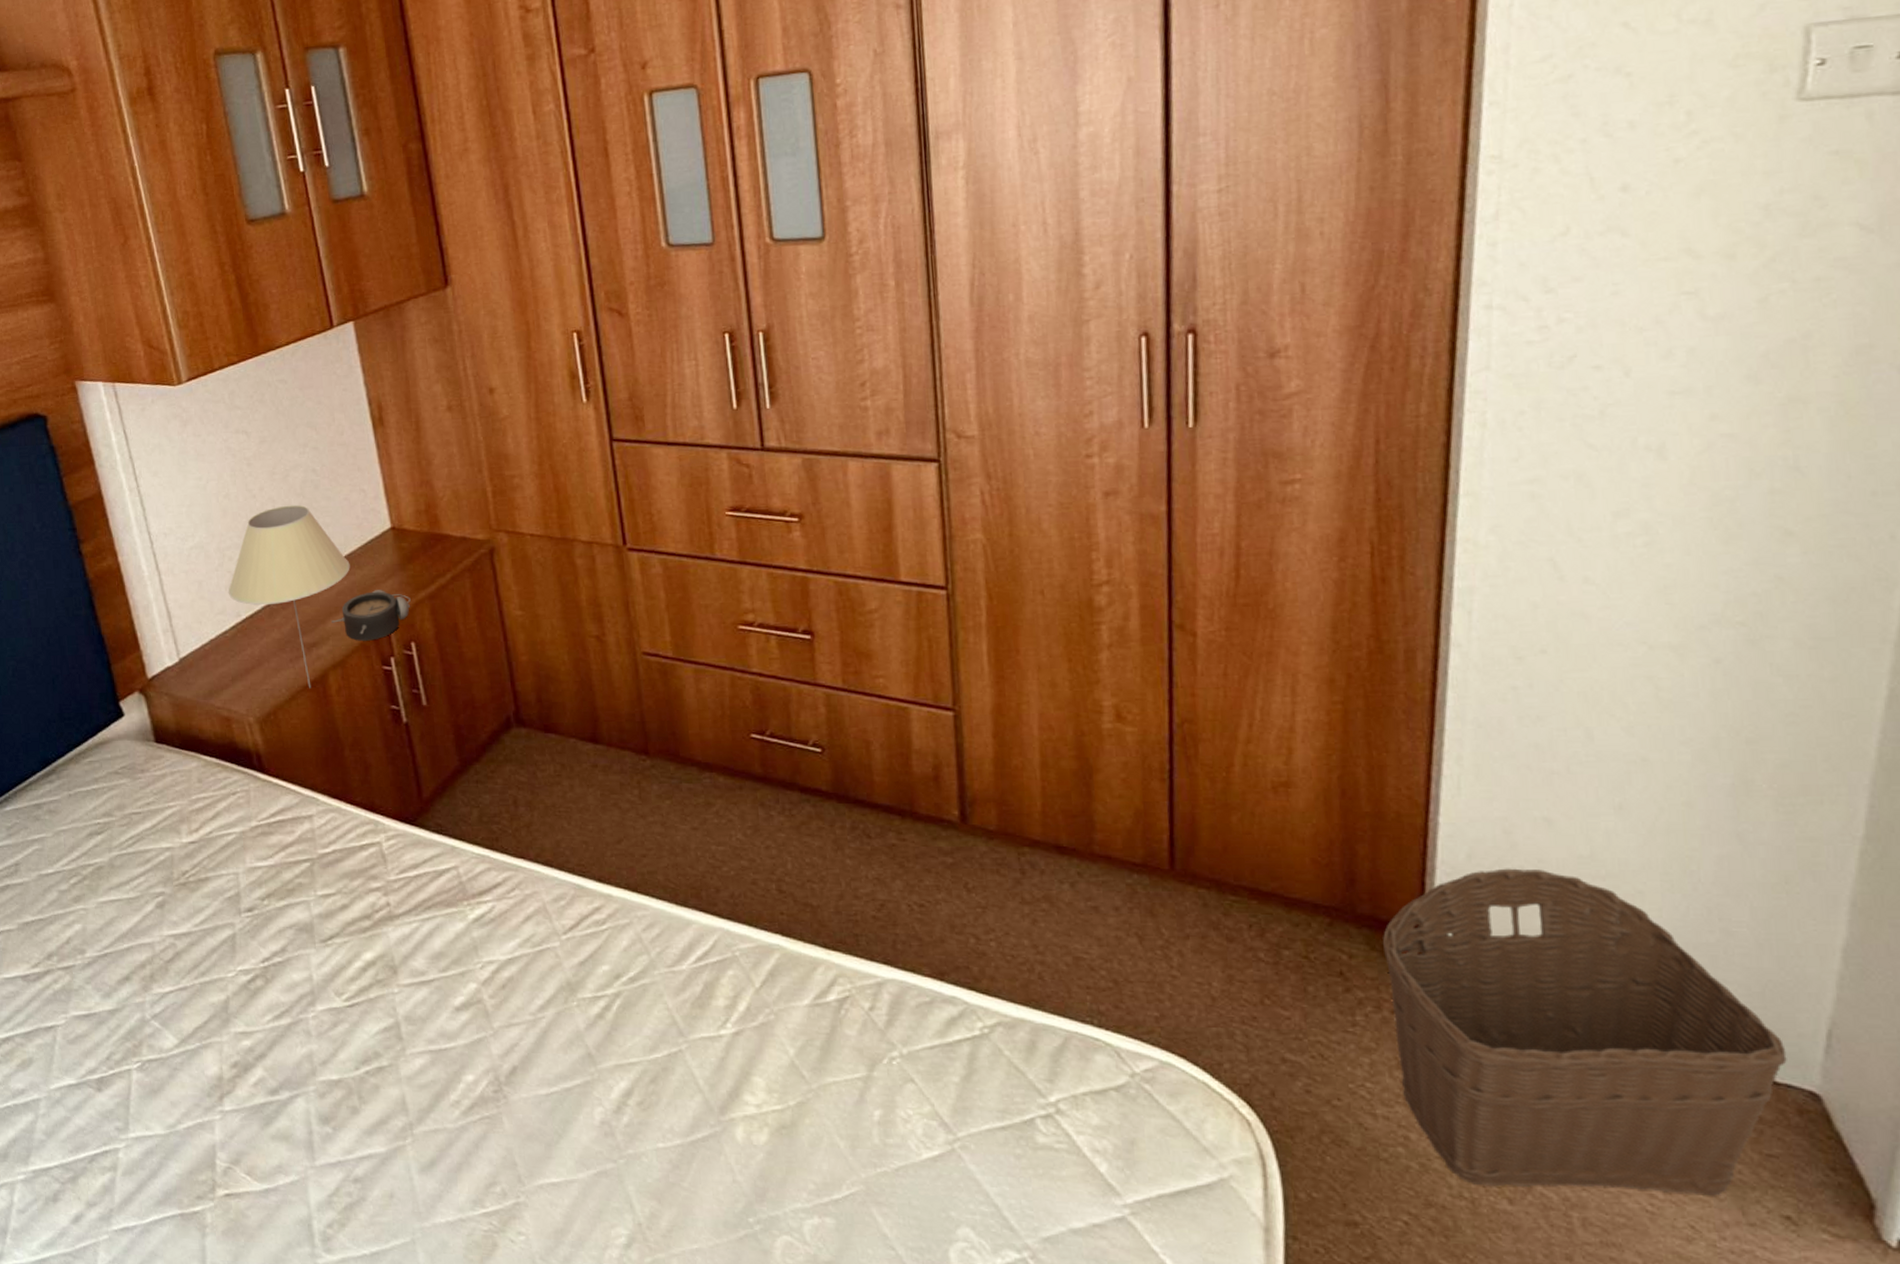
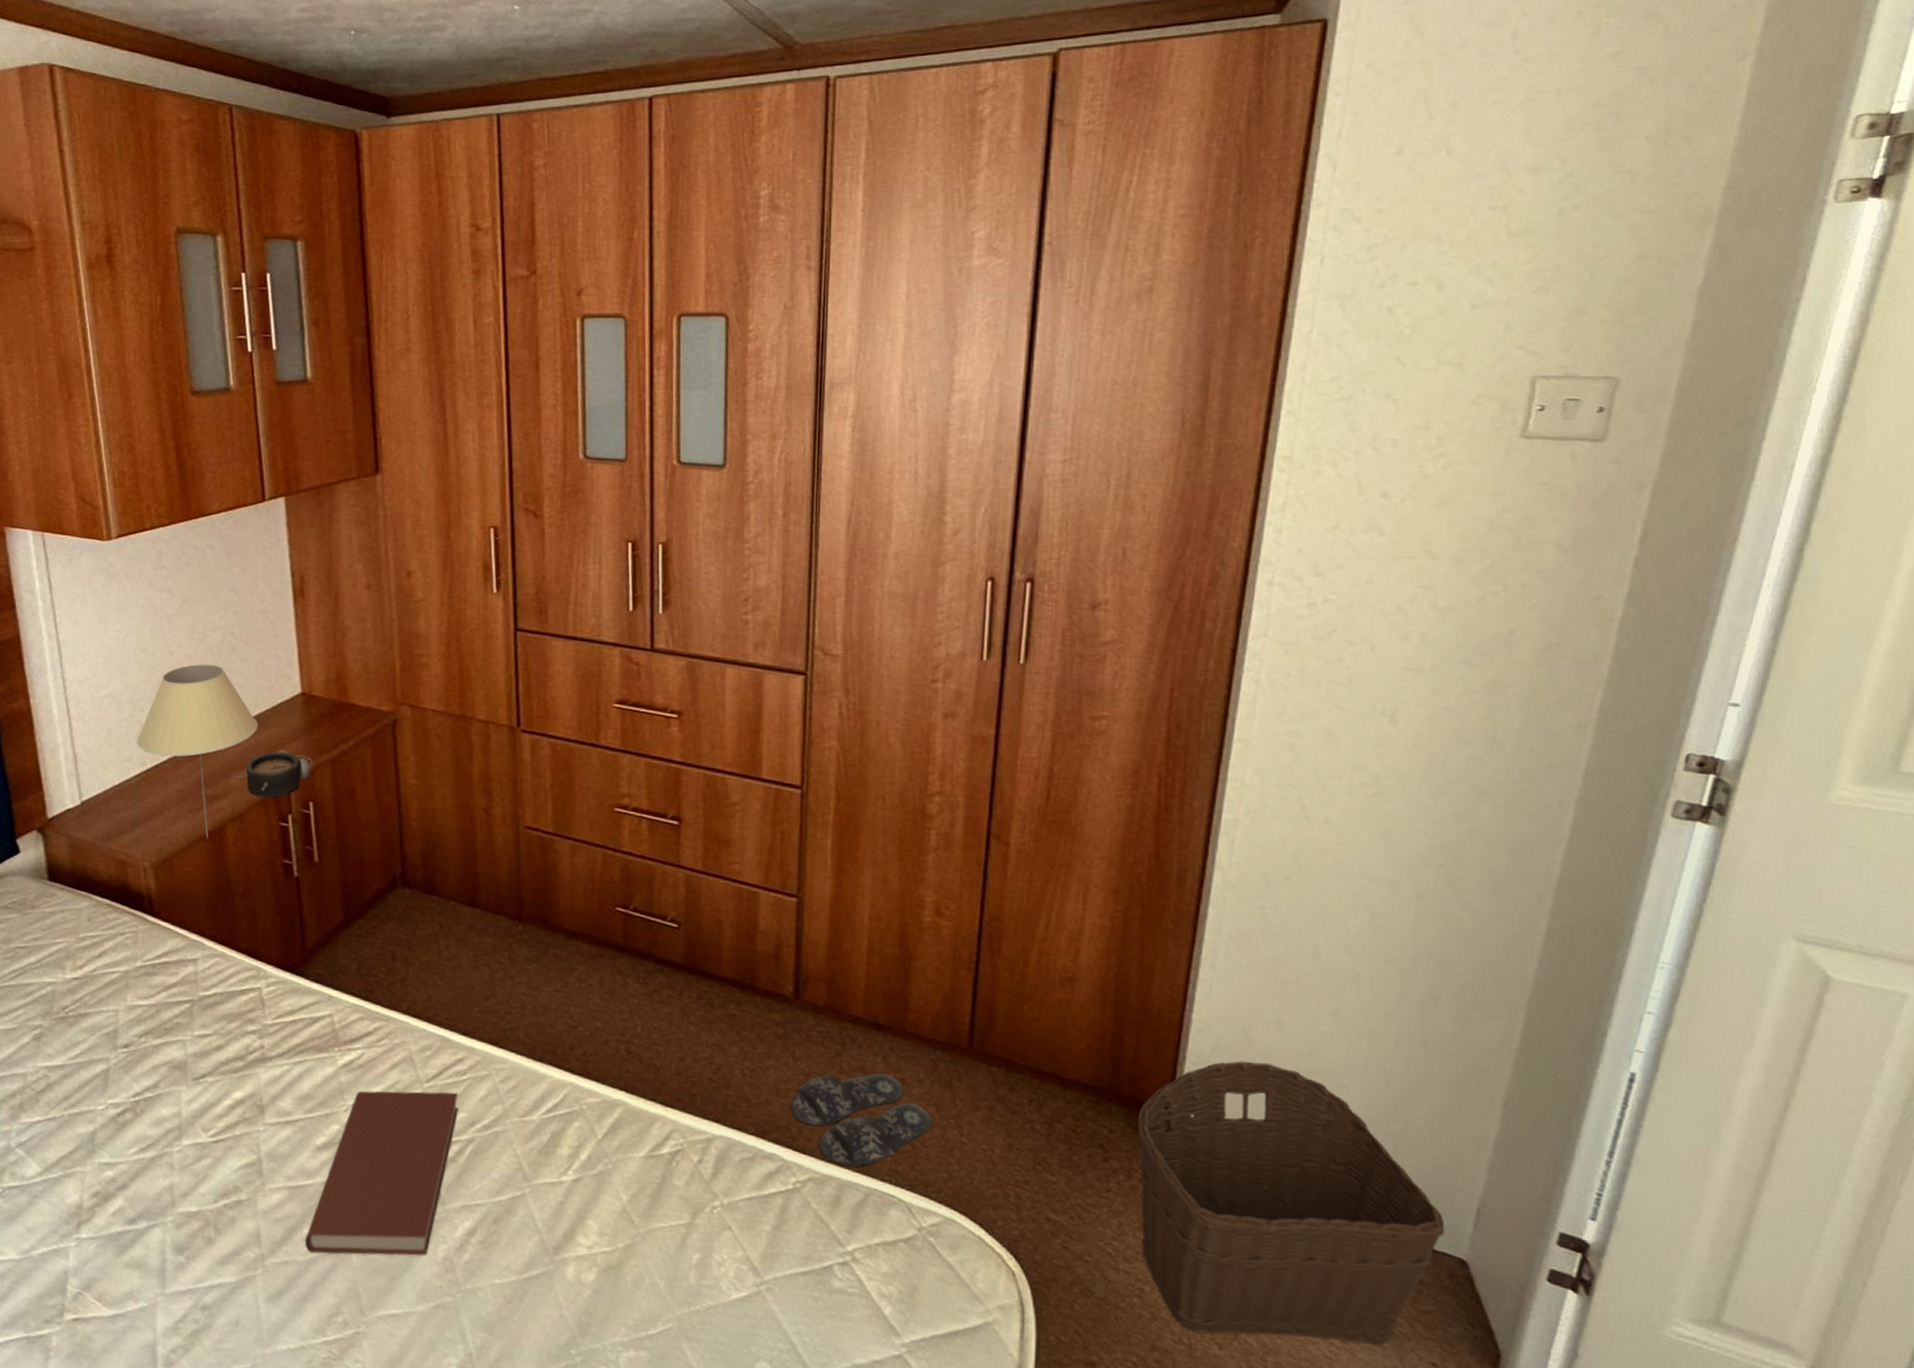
book: none [452,943,602,1121] -> present [304,1090,459,1256]
slippers: none [969,902,1136,1009] -> present [791,1073,932,1168]

